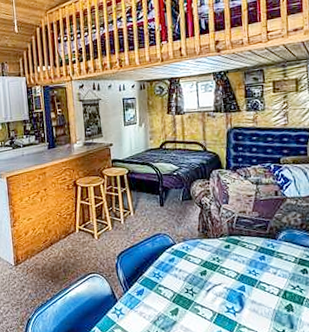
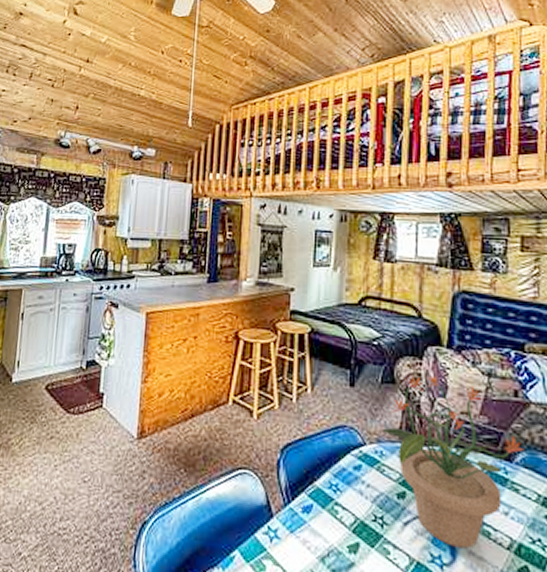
potted plant: none [185,189,285,300] -> present [381,375,525,549]

